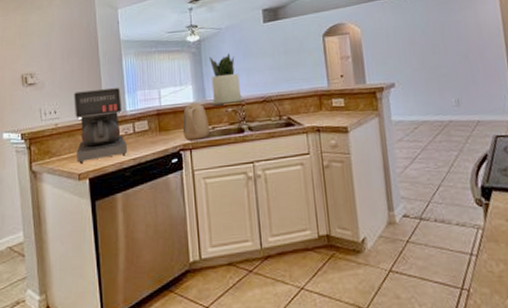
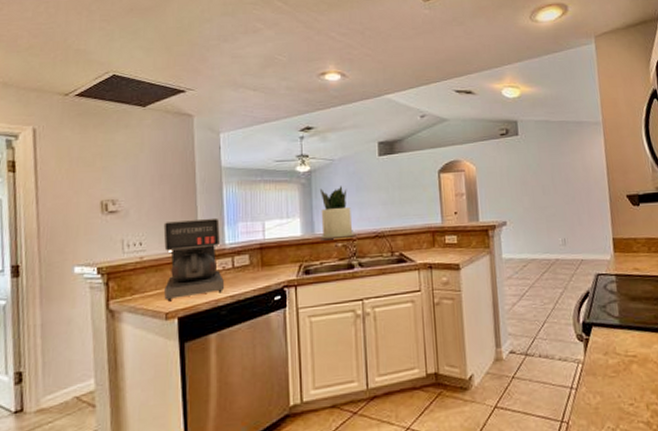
kettle: present [182,102,211,140] -> none [287,236,318,276]

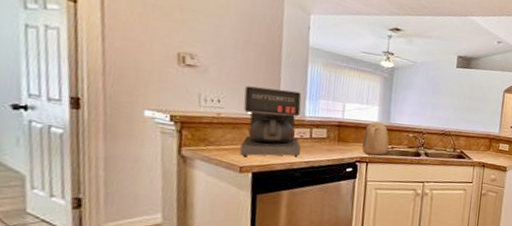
kettle: none [287,236,318,276] -> present [361,122,390,156]
planter: present [320,186,355,241] -> none [395,85,425,131]

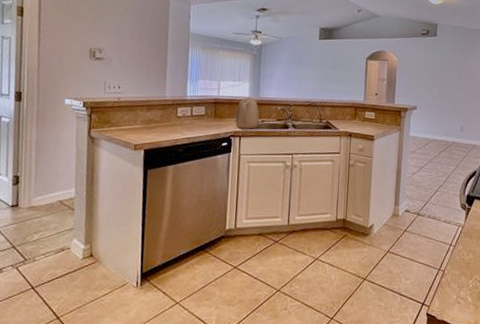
coffee maker: present [240,86,302,158] -> none [134,72,184,136]

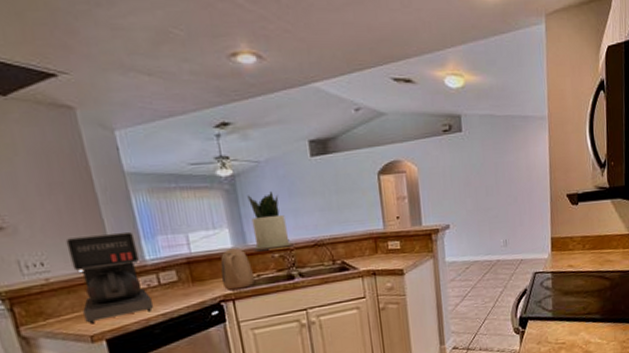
coffee maker: none [134,72,184,136] -> present [65,231,154,325]
planter: none [264,60,292,104] -> present [248,191,292,252]

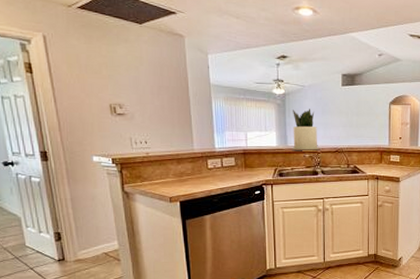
coffee maker: present [65,231,154,325] -> none [164,126,216,189]
kettle: present [220,248,256,290] -> none [265,146,290,177]

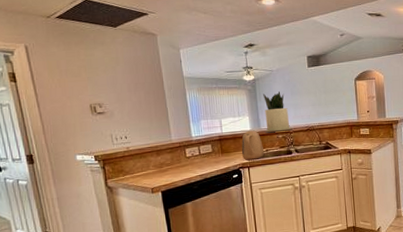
kettle: none [265,146,290,177] -> present [241,130,265,160]

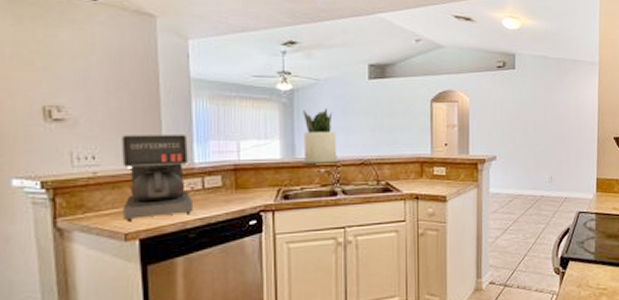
coffee maker: none [142,117,195,180] -> present [121,133,194,222]
kettle: present [241,130,265,160] -> none [265,159,298,201]

